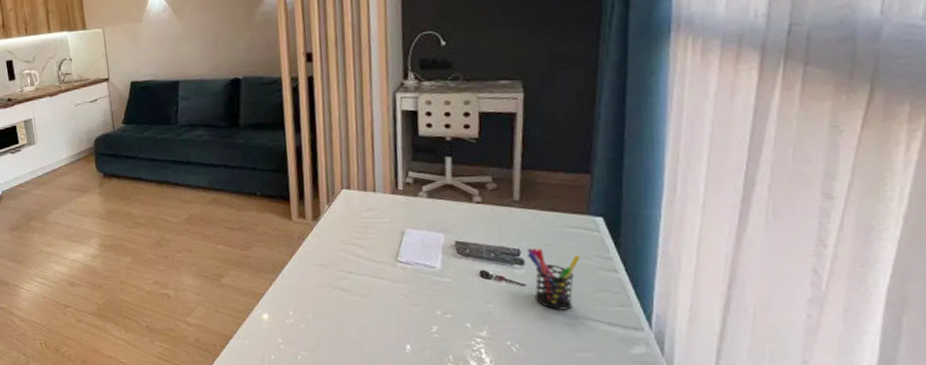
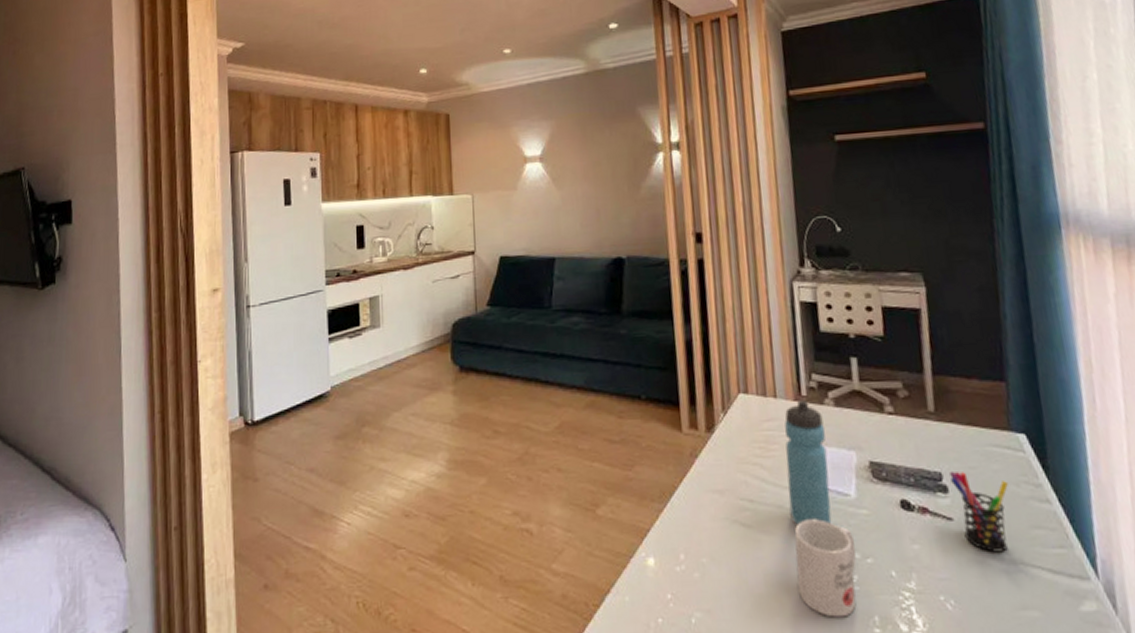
water bottle: none [381,193,419,290] -> present [784,399,832,525]
mug: none [385,285,438,356] -> present [794,519,857,618]

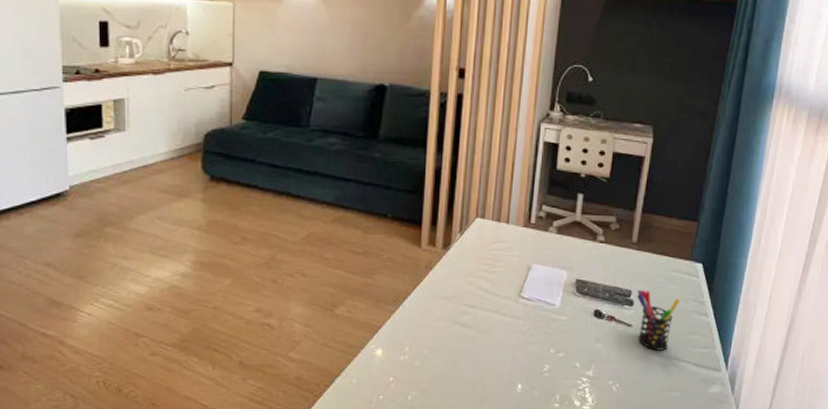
water bottle: present [784,399,832,525] -> none [504,226,545,327]
mug: present [794,519,857,618] -> none [500,323,552,396]

